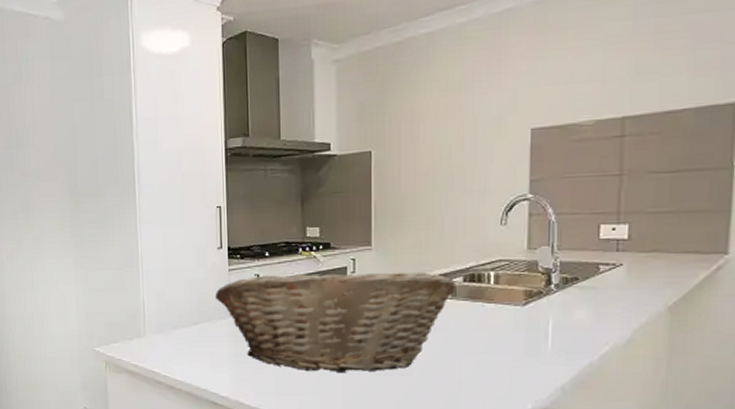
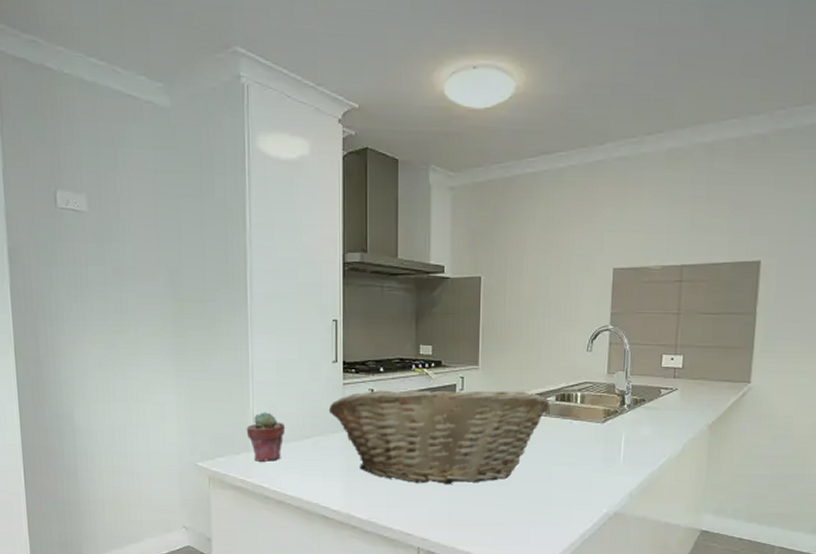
potted succulent: none [137,298,174,347] -> present [246,411,286,462]

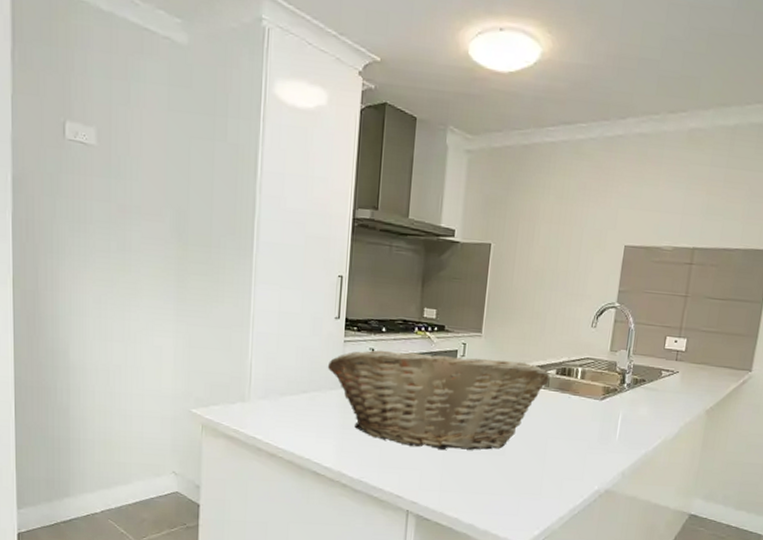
potted succulent: present [246,411,286,462] -> none [243,362,283,414]

